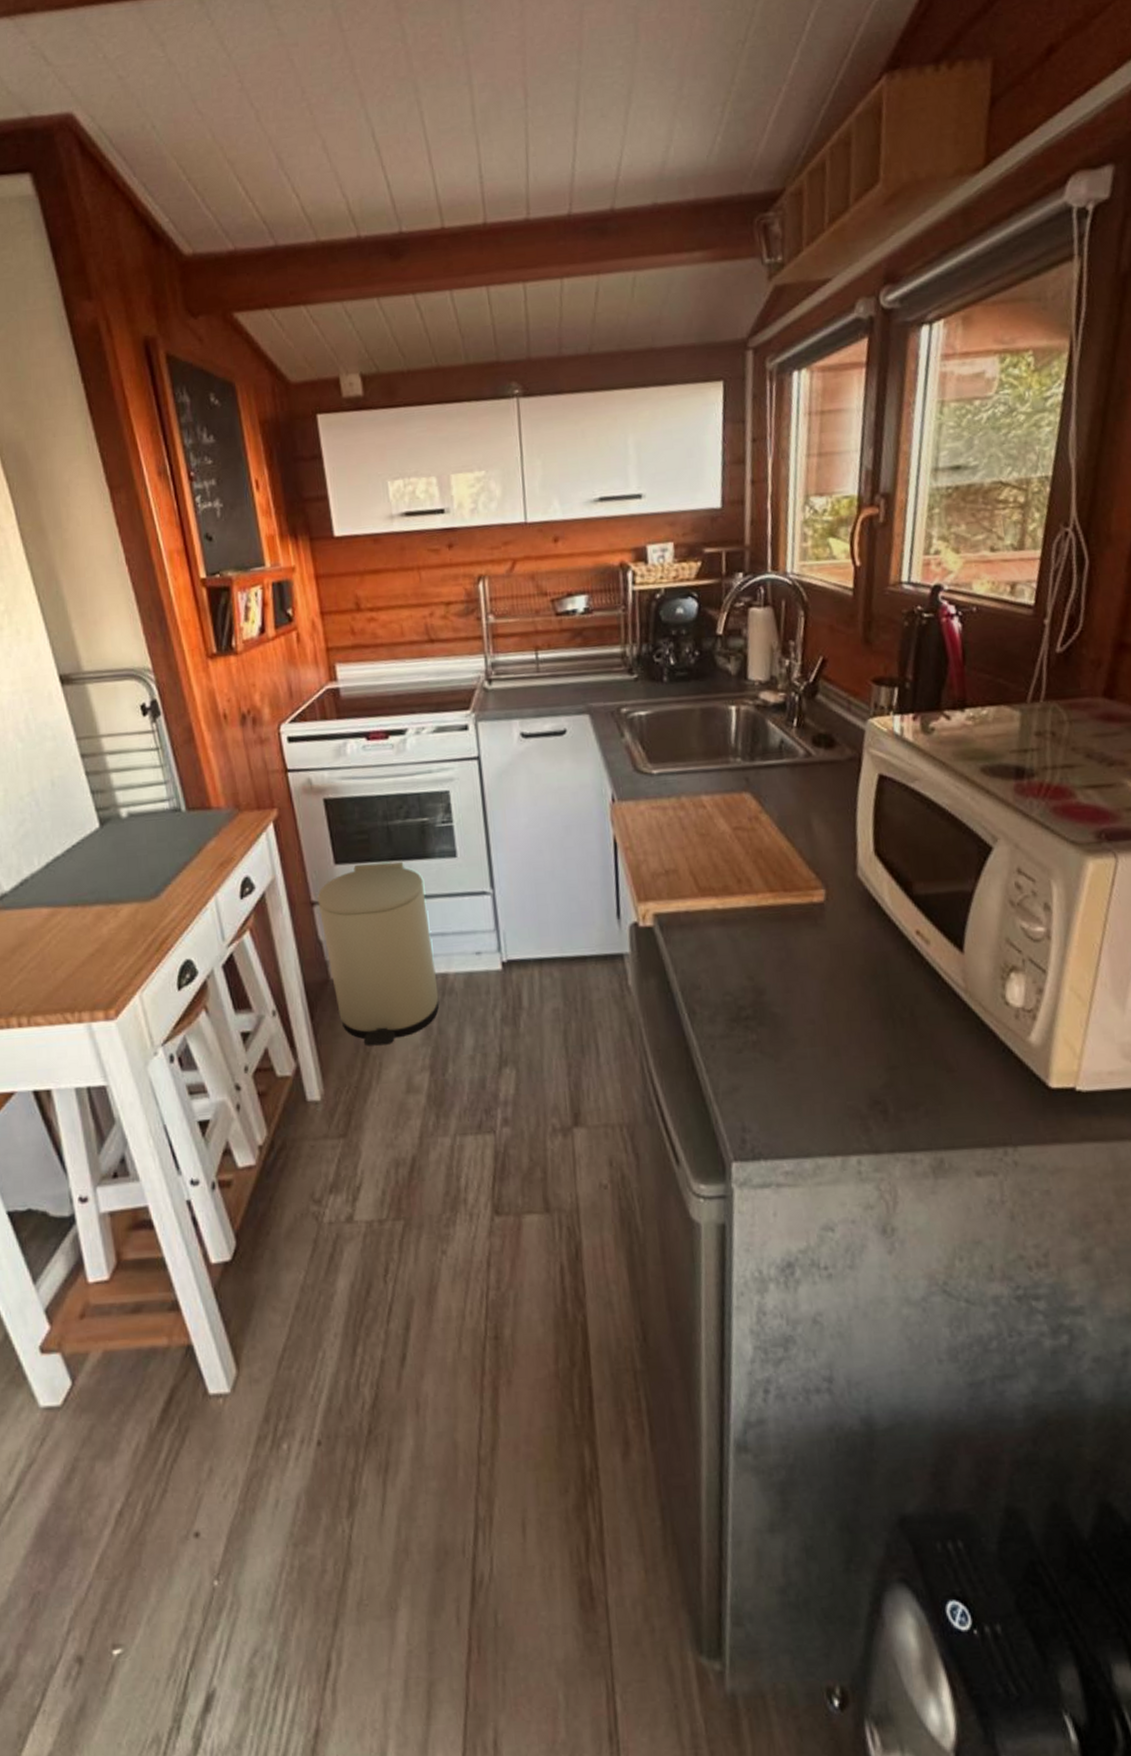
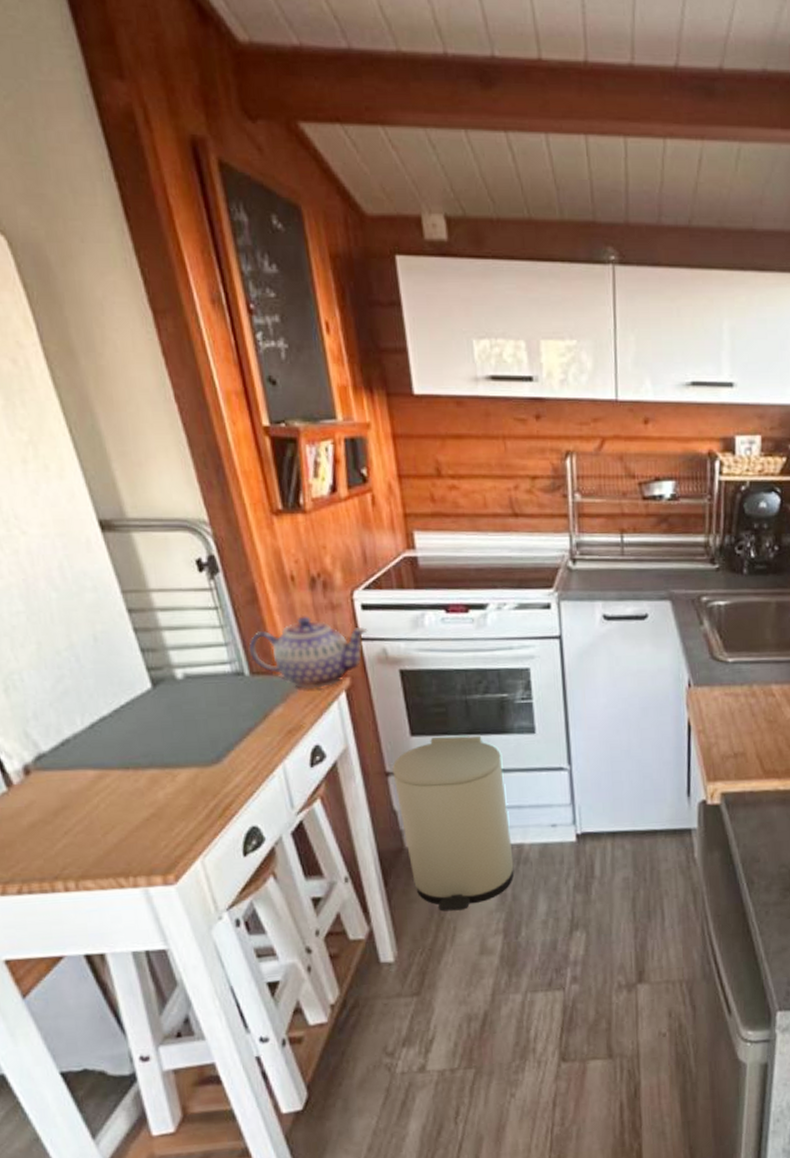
teapot: none [186,751,294,822] -> present [249,616,368,689]

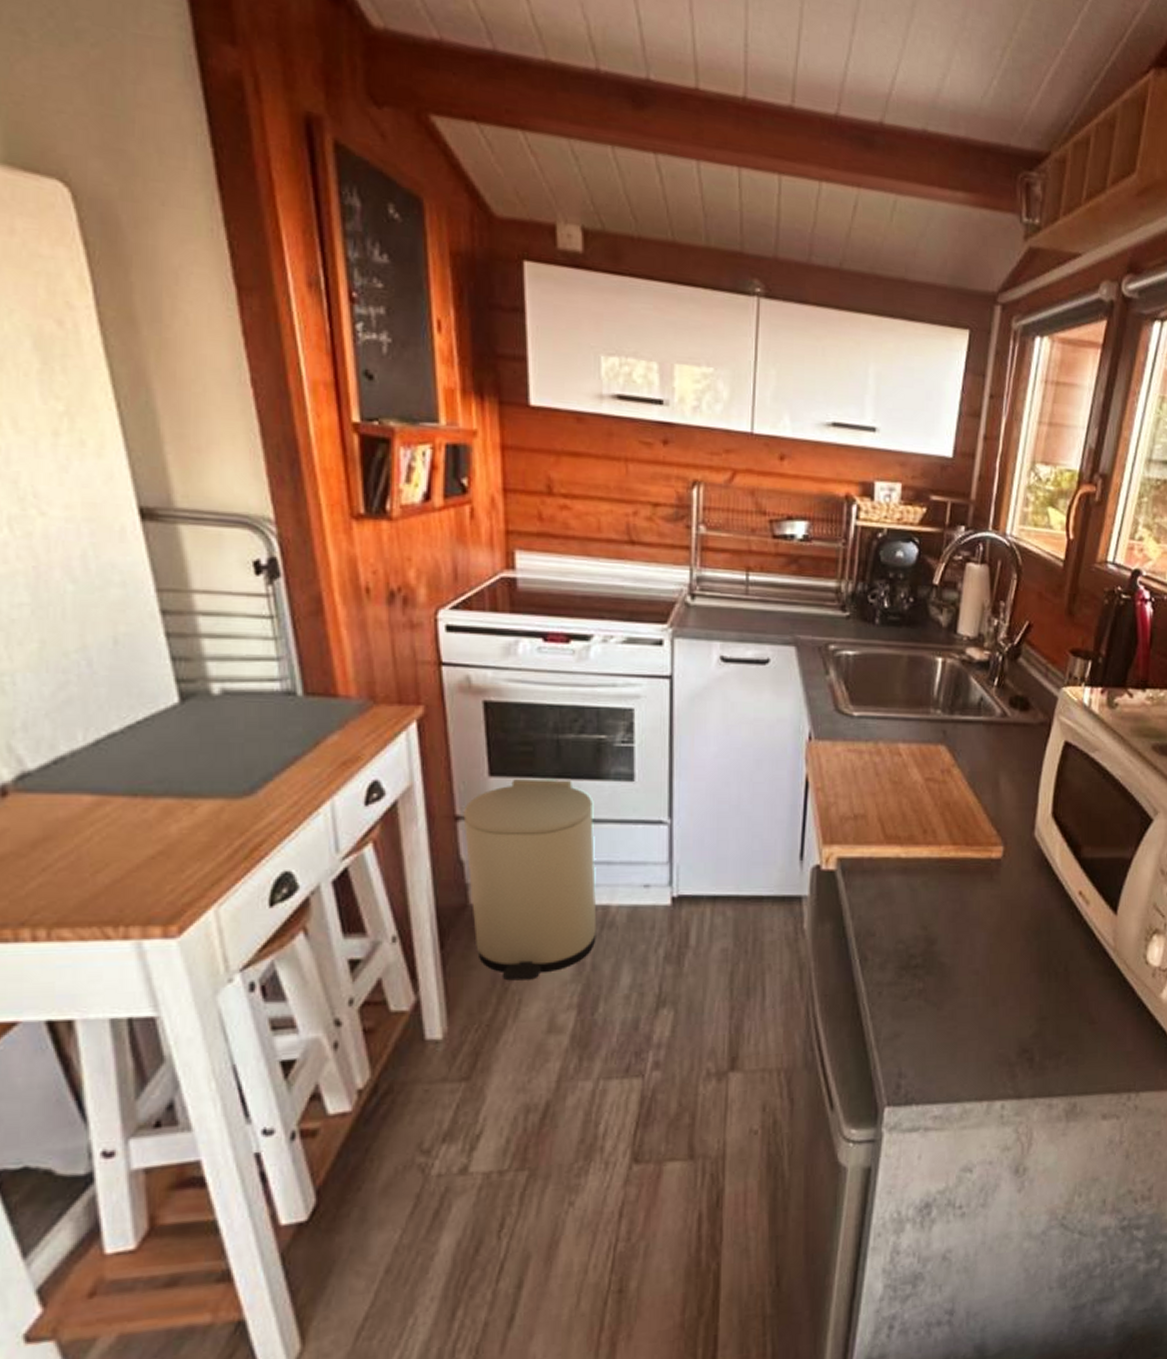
teapot: present [249,616,368,689] -> none [307,633,451,716]

